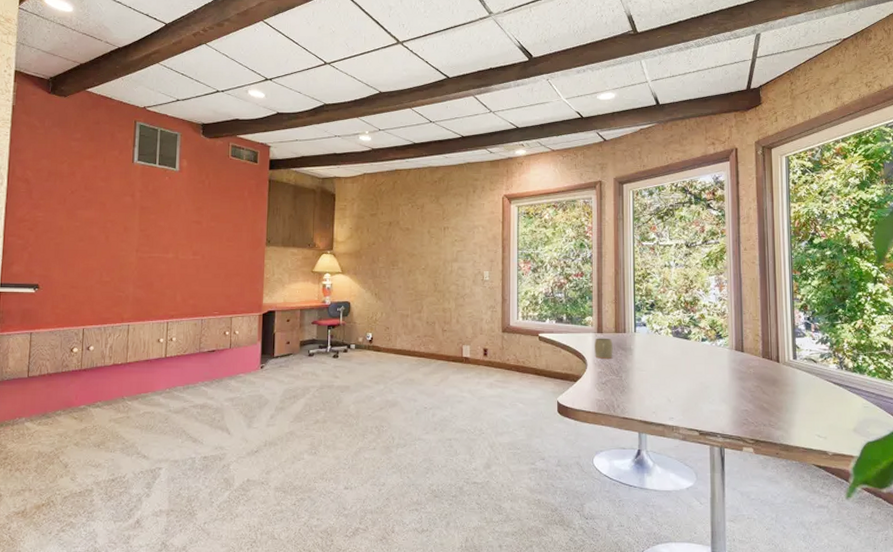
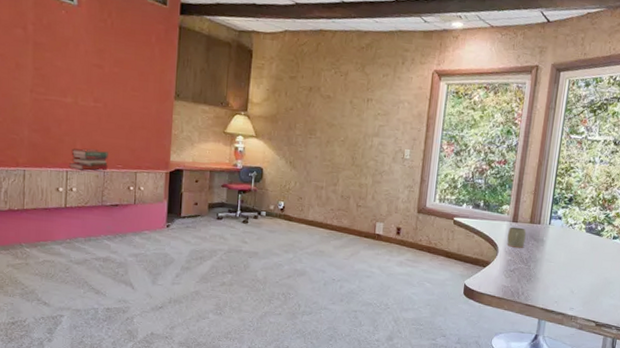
books: none [170,299,206,320] -> present [69,149,108,171]

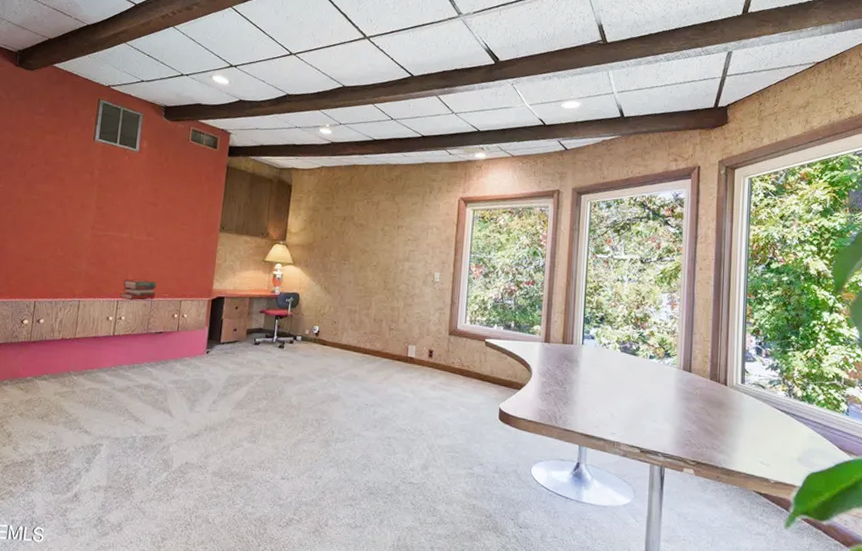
mug: present [507,227,527,248] -> none [540,347,560,369]

